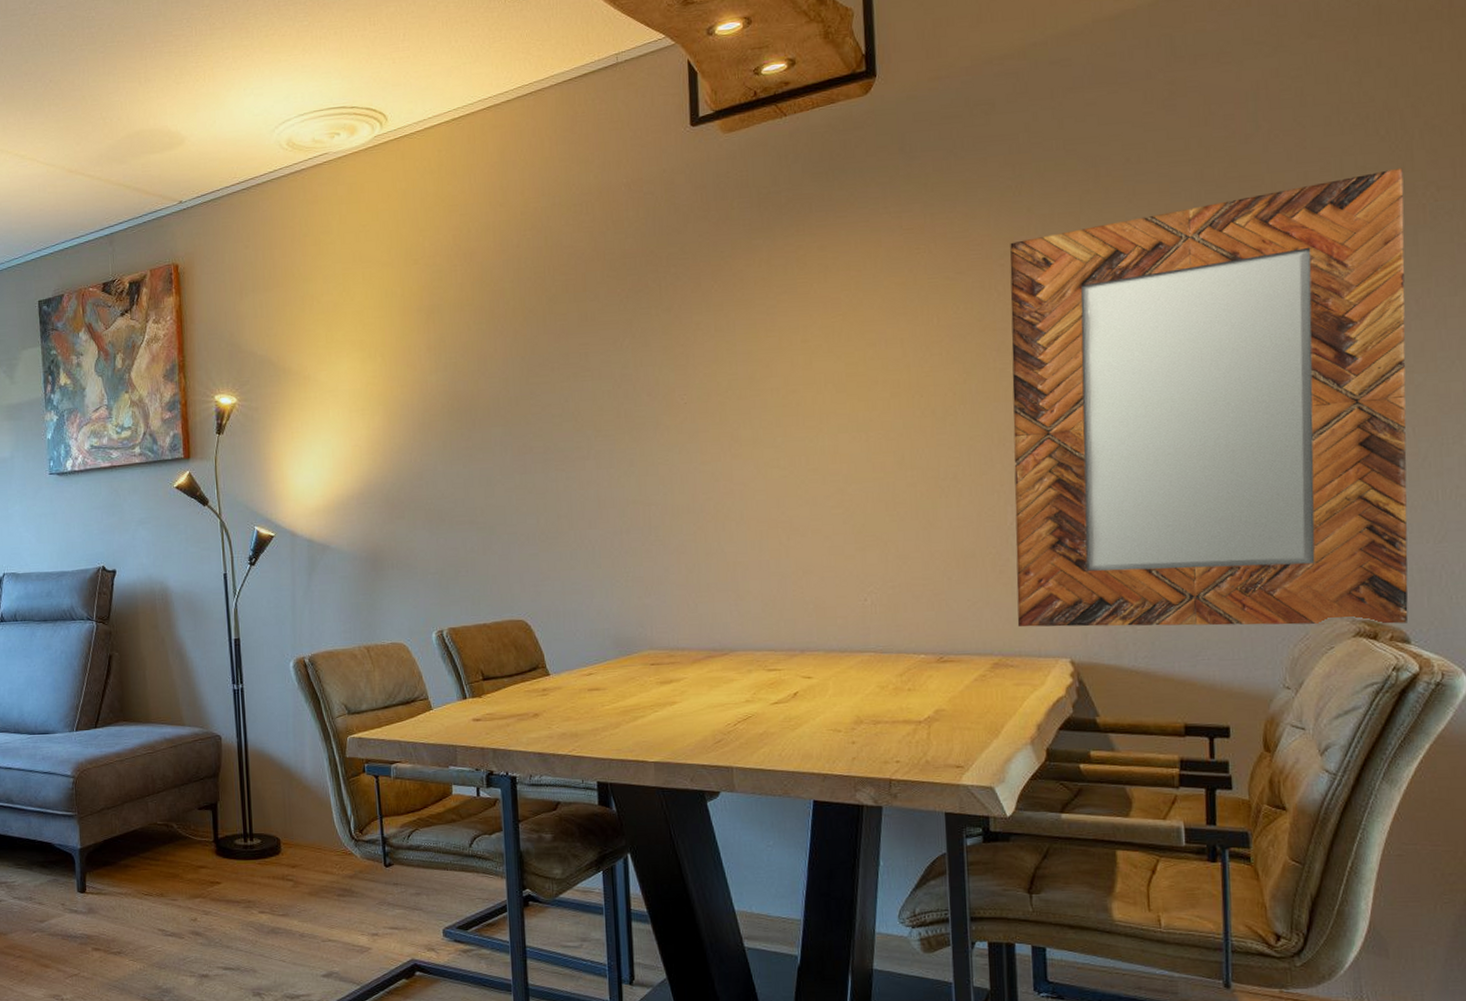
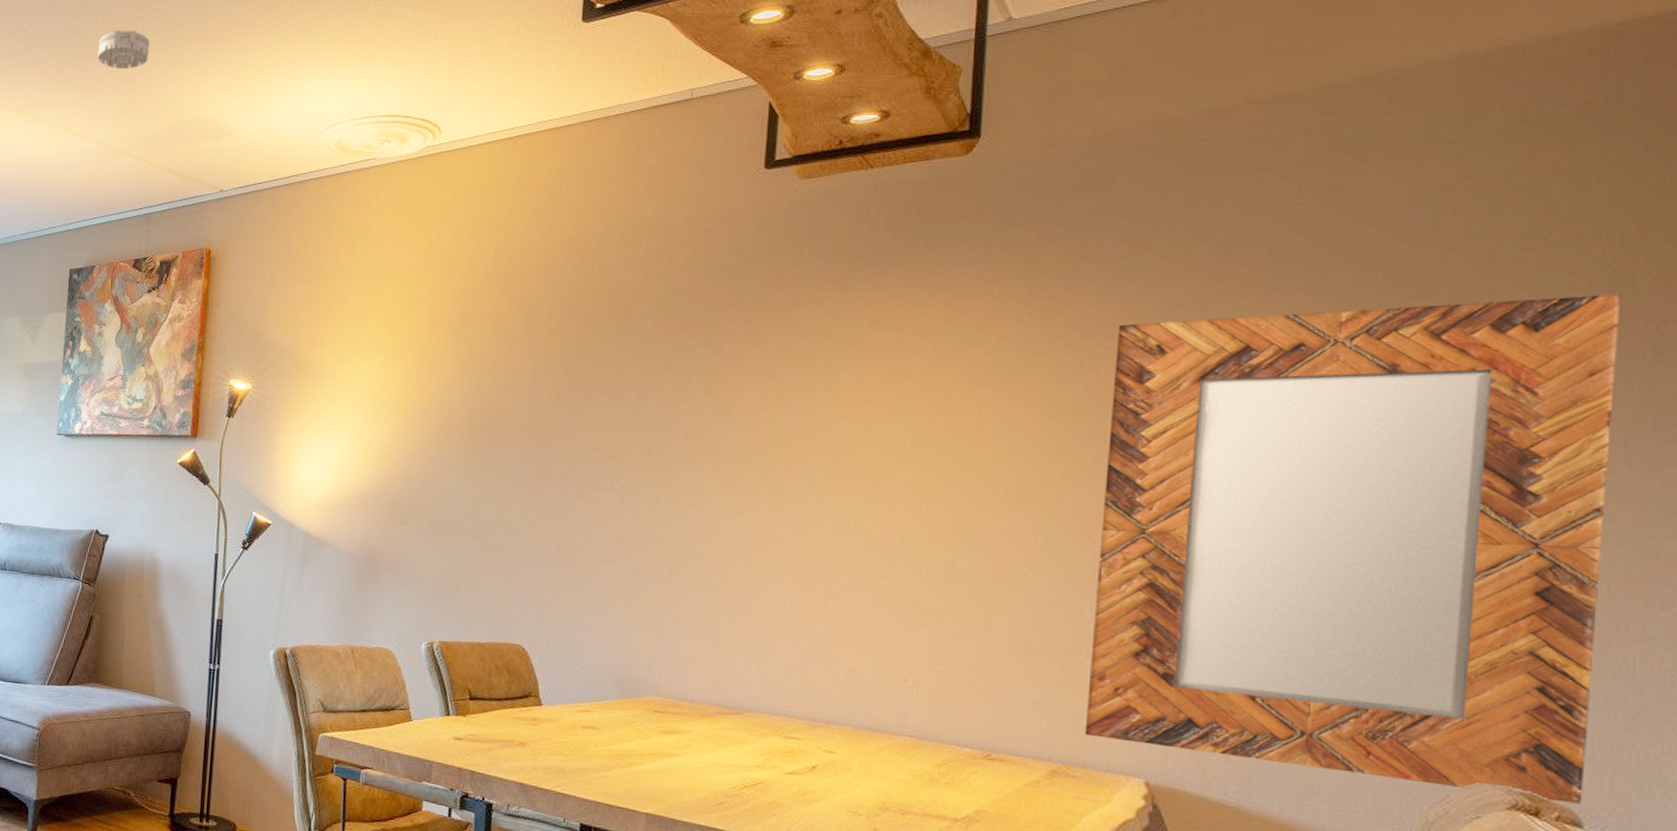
smoke detector: none [35,42,88,85] -> present [97,30,150,69]

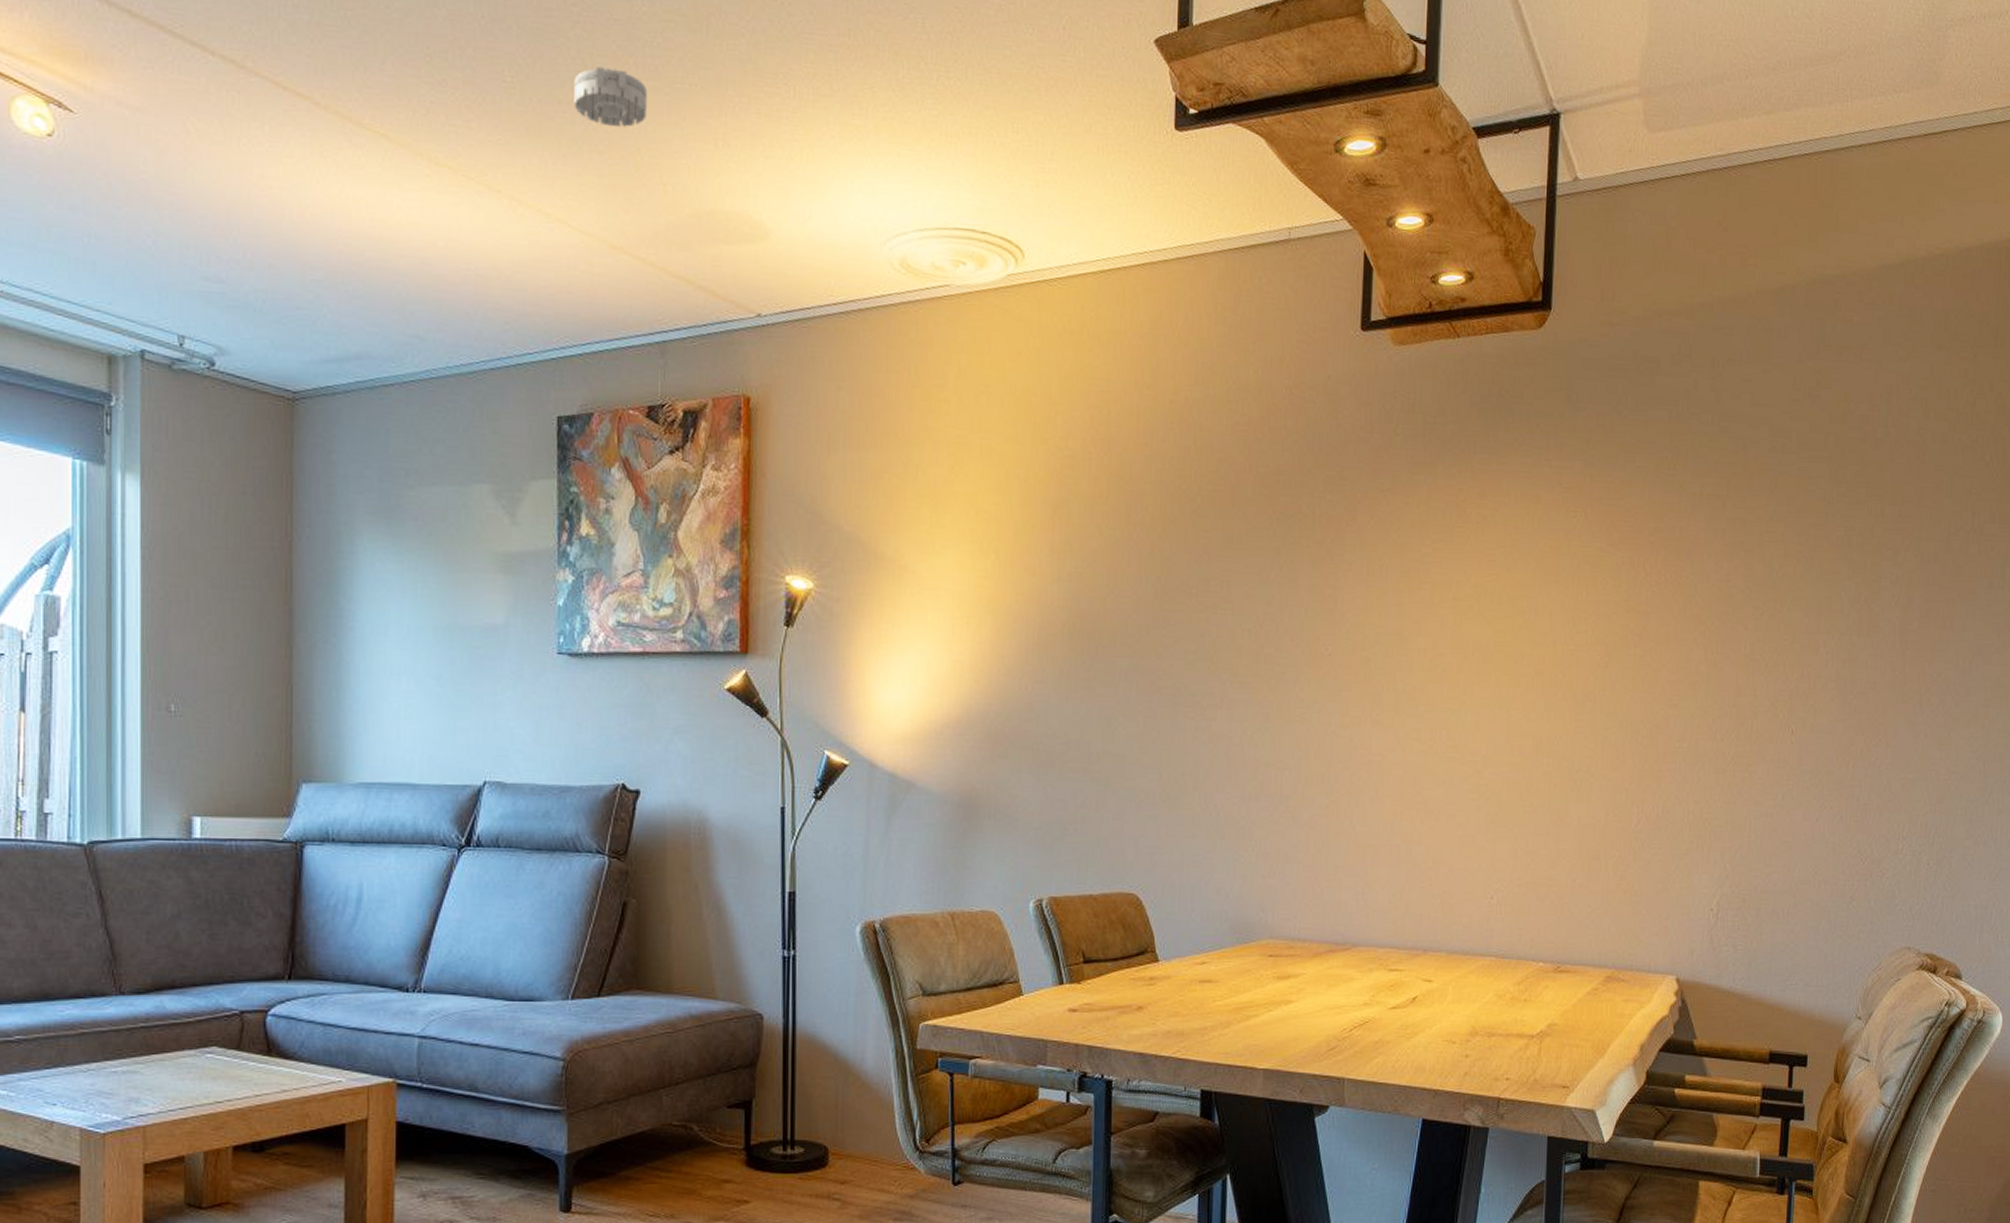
home mirror: present [1084,294,1620,804] -> none [1632,497,2000,959]

